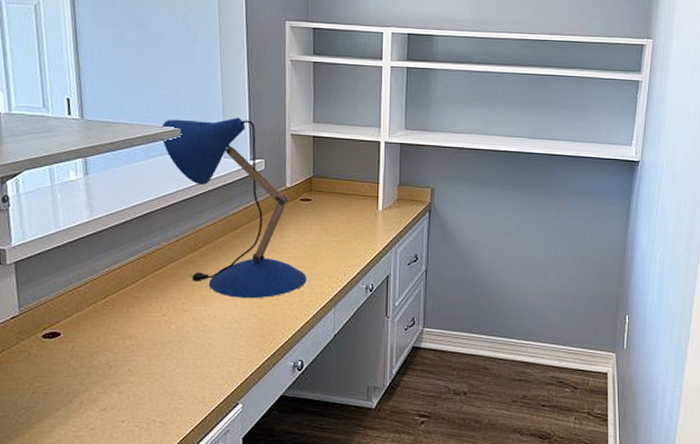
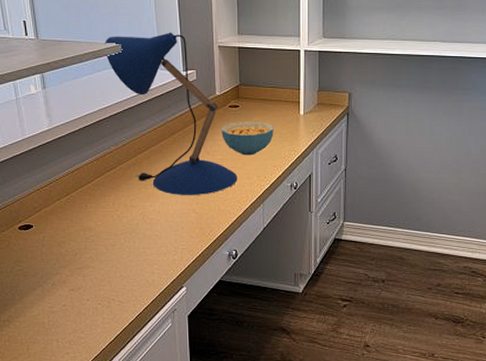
cereal bowl: none [291,216,349,254] -> present [222,121,274,156]

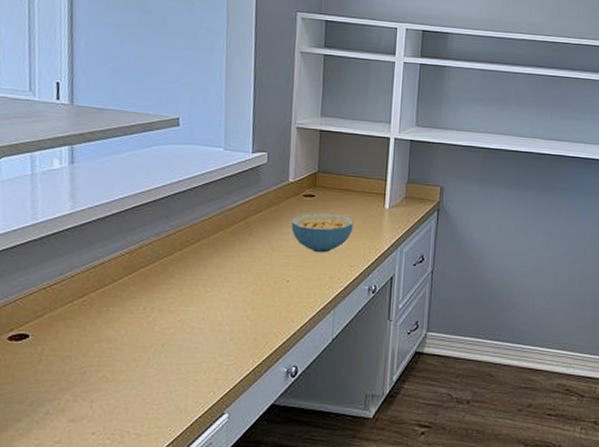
desk lamp: present [105,32,237,195] -> none [158,107,306,298]

